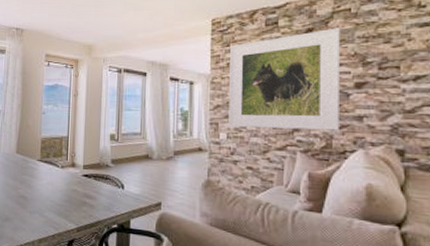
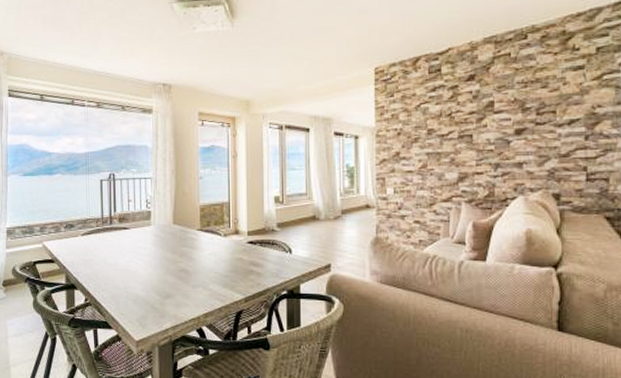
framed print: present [228,28,340,131] -> none [394,73,501,180]

